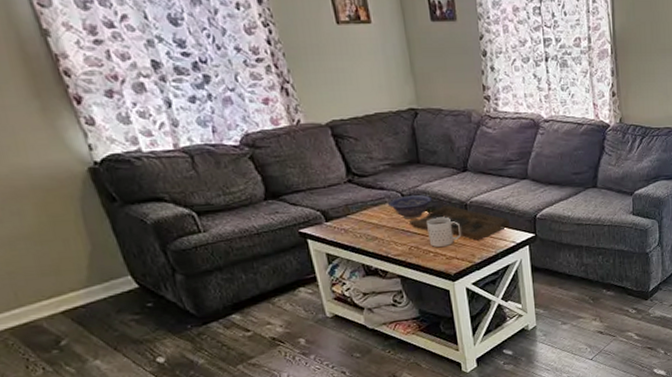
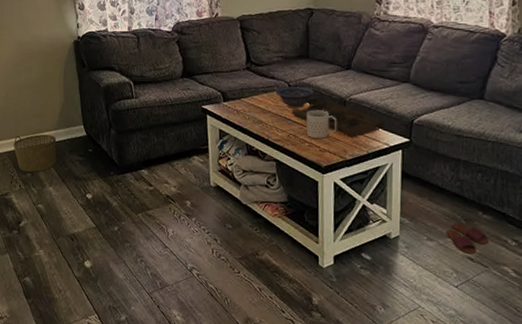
basket: none [16,295,98,350] -> present [13,134,57,173]
slippers: none [577,302,614,329] -> present [446,222,488,254]

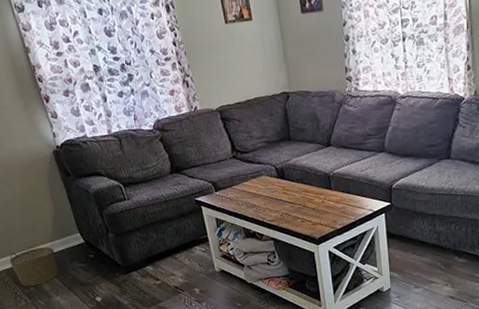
decorative bowl: present [276,87,315,109] -> none [264,168,301,190]
decorative tray: present [292,99,385,137] -> none [281,176,368,208]
mug: present [306,110,338,139] -> none [295,187,325,215]
slippers: present [446,222,488,254] -> none [430,268,465,294]

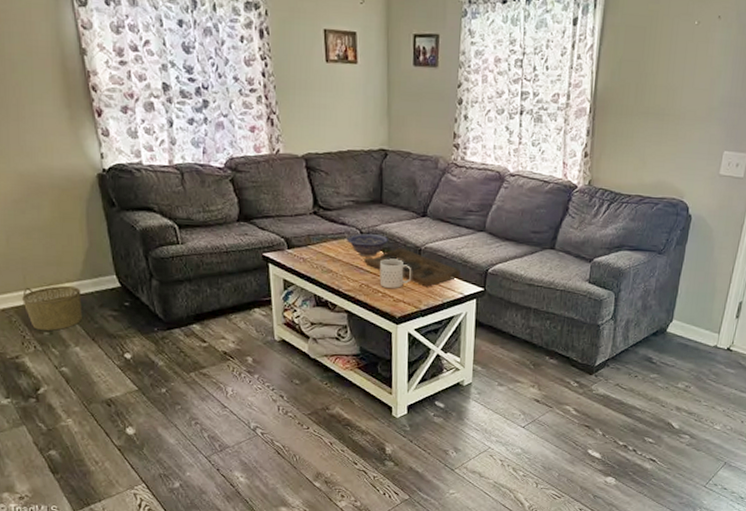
decorative bowl: none [264,168,301,190] -> present [347,234,389,257]
decorative tray: none [281,176,368,208] -> present [364,247,460,286]
mug: none [295,187,325,215] -> present [379,258,412,289]

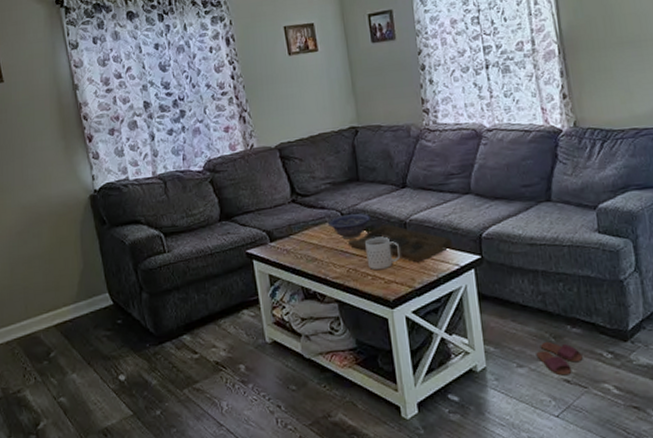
basket: present [22,286,82,331] -> none [24,310,78,361]
slippers: none [516,367,554,396] -> present [536,341,583,376]

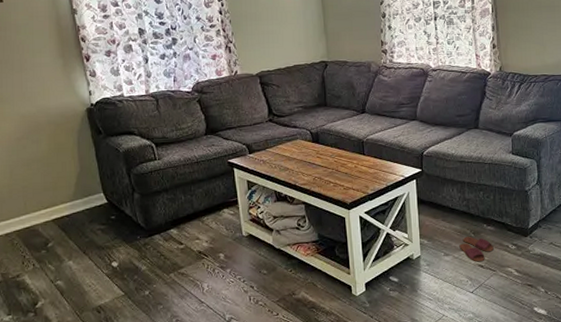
decorative bowl: present [328,213,372,240] -> none [299,133,336,154]
decorative tray: present [348,223,452,262] -> none [315,141,400,173]
mug: present [364,236,401,270] -> none [328,152,358,179]

